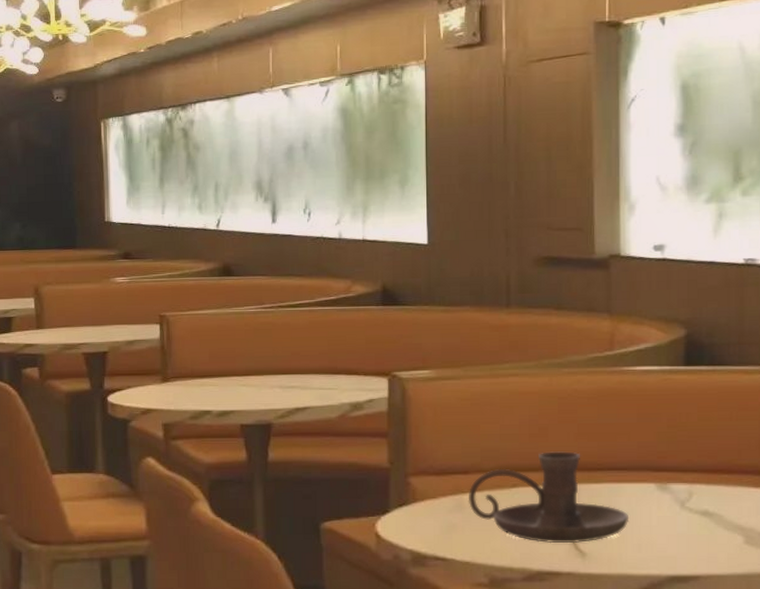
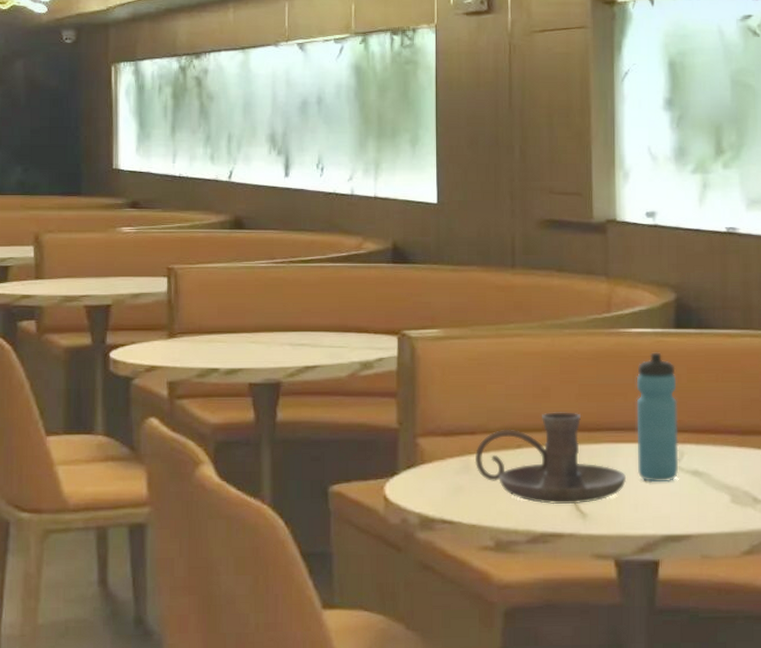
water bottle: none [641,390,687,523] -> present [636,352,679,483]

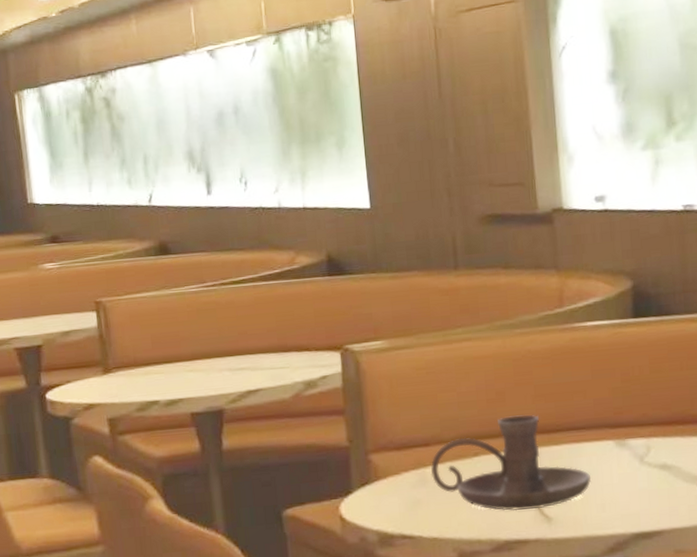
water bottle: present [636,352,679,483] -> none [595,344,646,481]

